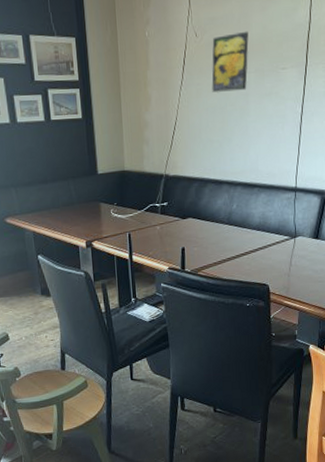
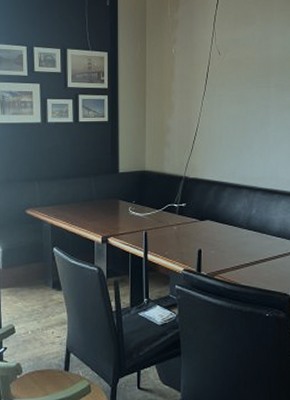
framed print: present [211,31,249,92] -> none [233,51,269,103]

